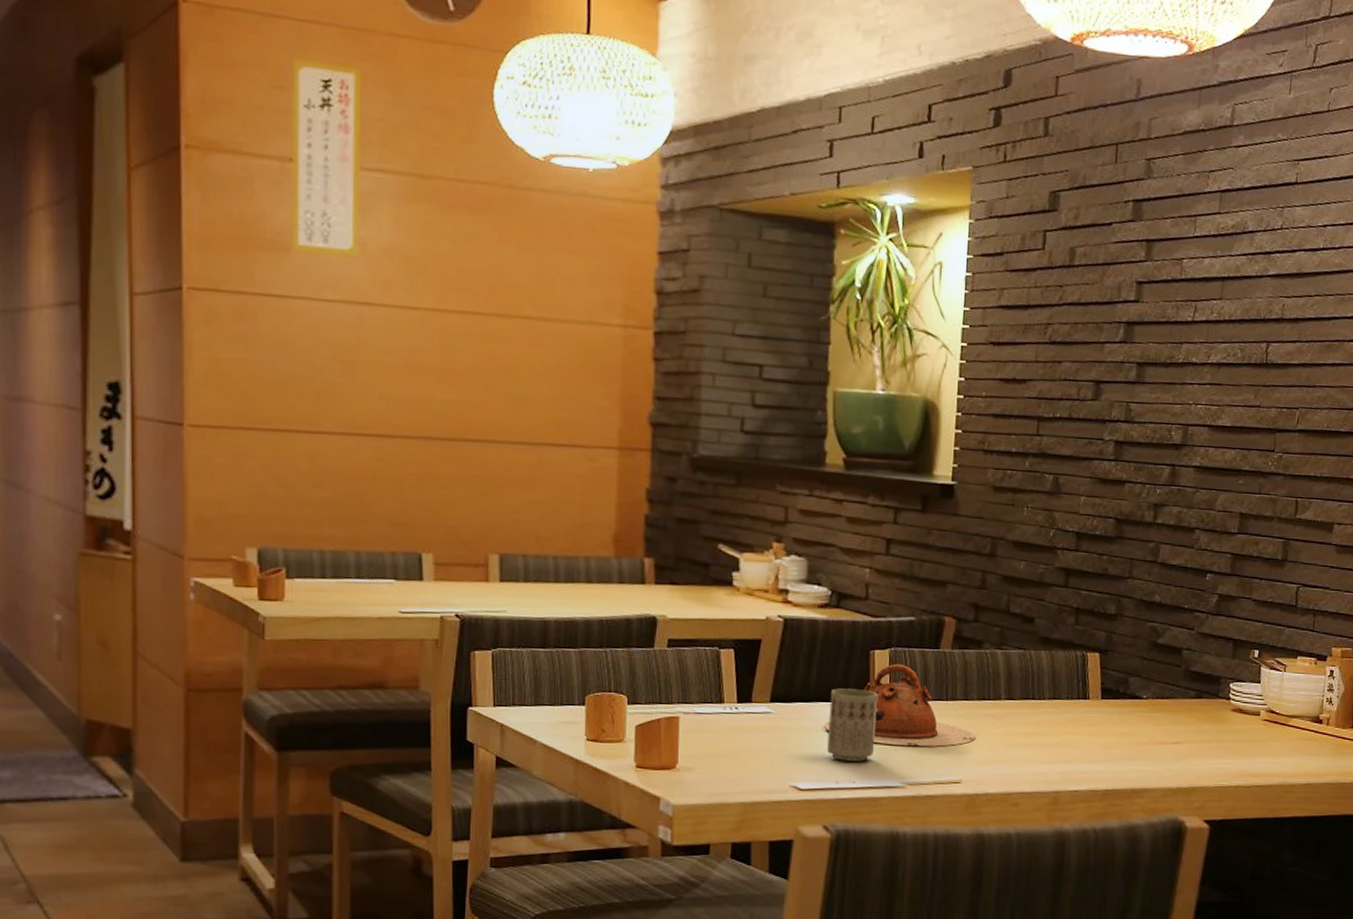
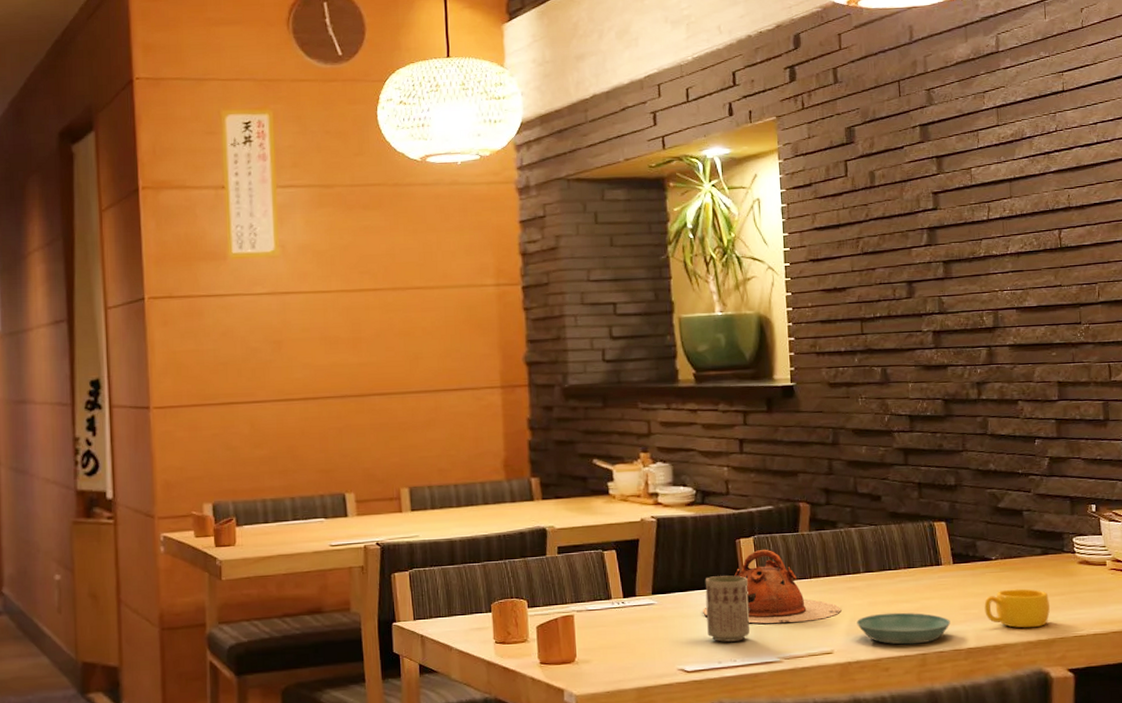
saucer: none [990,745,1090,781] -> present [857,612,951,645]
cup: none [1127,731,1196,774] -> present [984,588,1050,628]

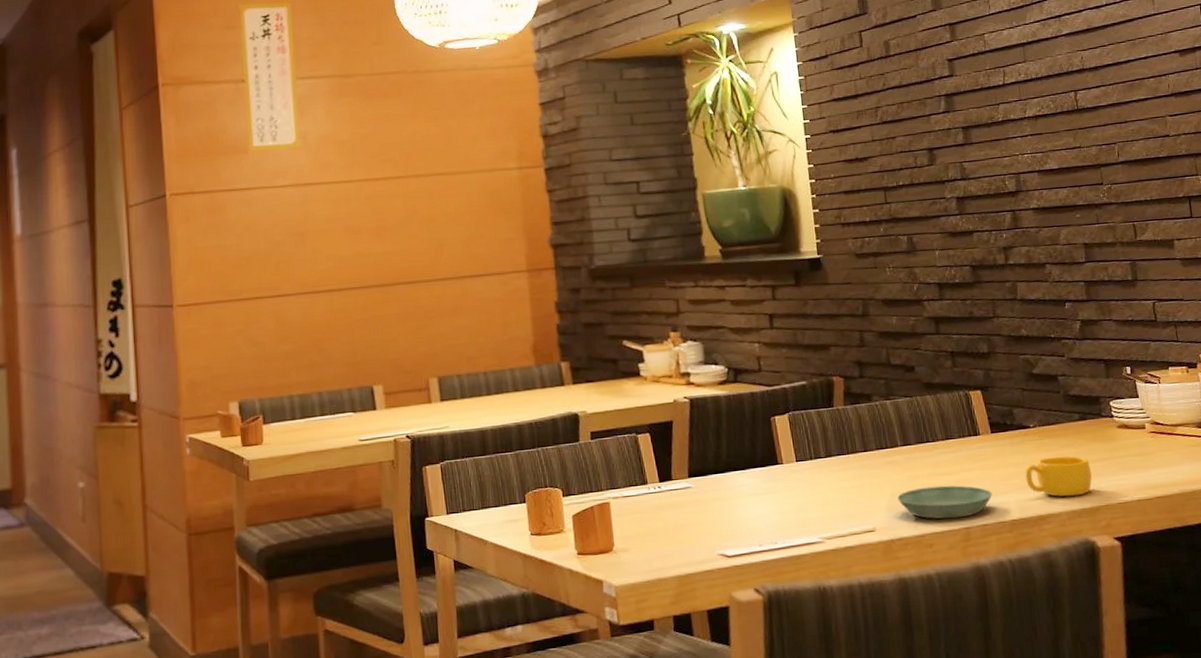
teapot: present [703,549,841,624] -> none [741,425,881,504]
cup: present [705,575,750,642] -> none [741,454,789,524]

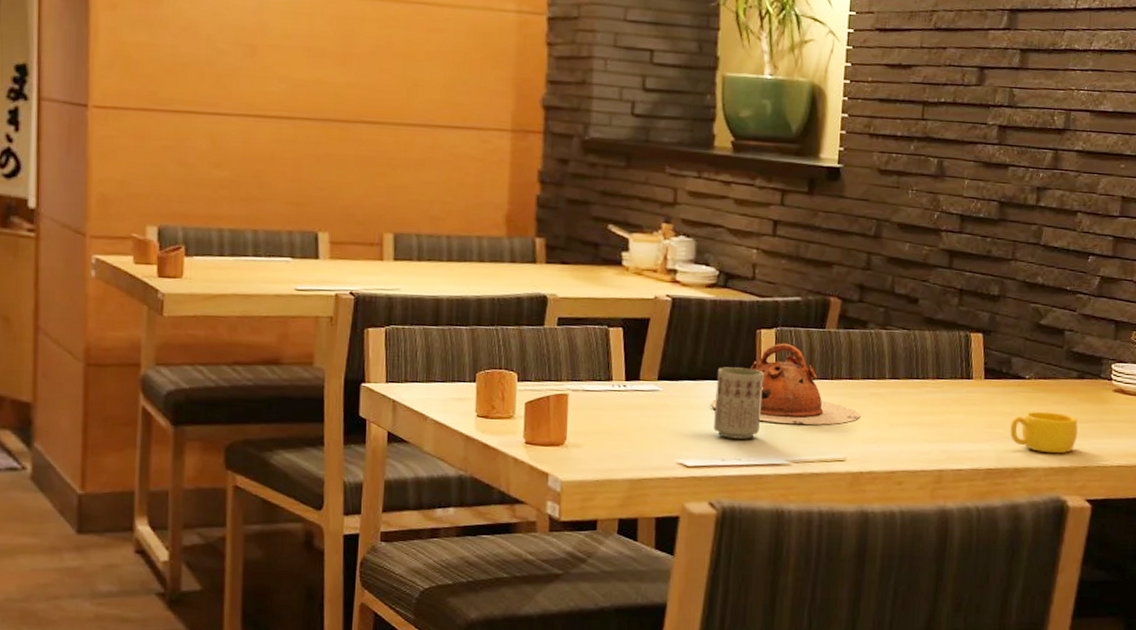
teapot: none [741,425,881,504] -> present [711,343,861,425]
cup: none [741,454,789,524] -> present [714,367,764,439]
saucer: present [897,485,992,520] -> none [875,423,973,460]

